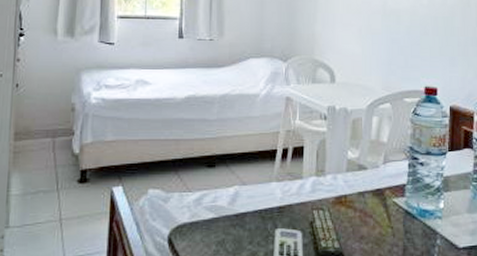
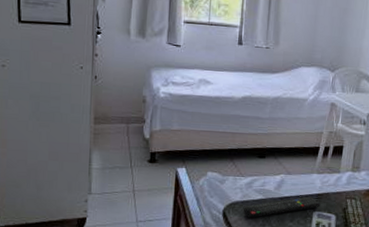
remote control: none [192,210,283,243] -> present [243,196,321,218]

